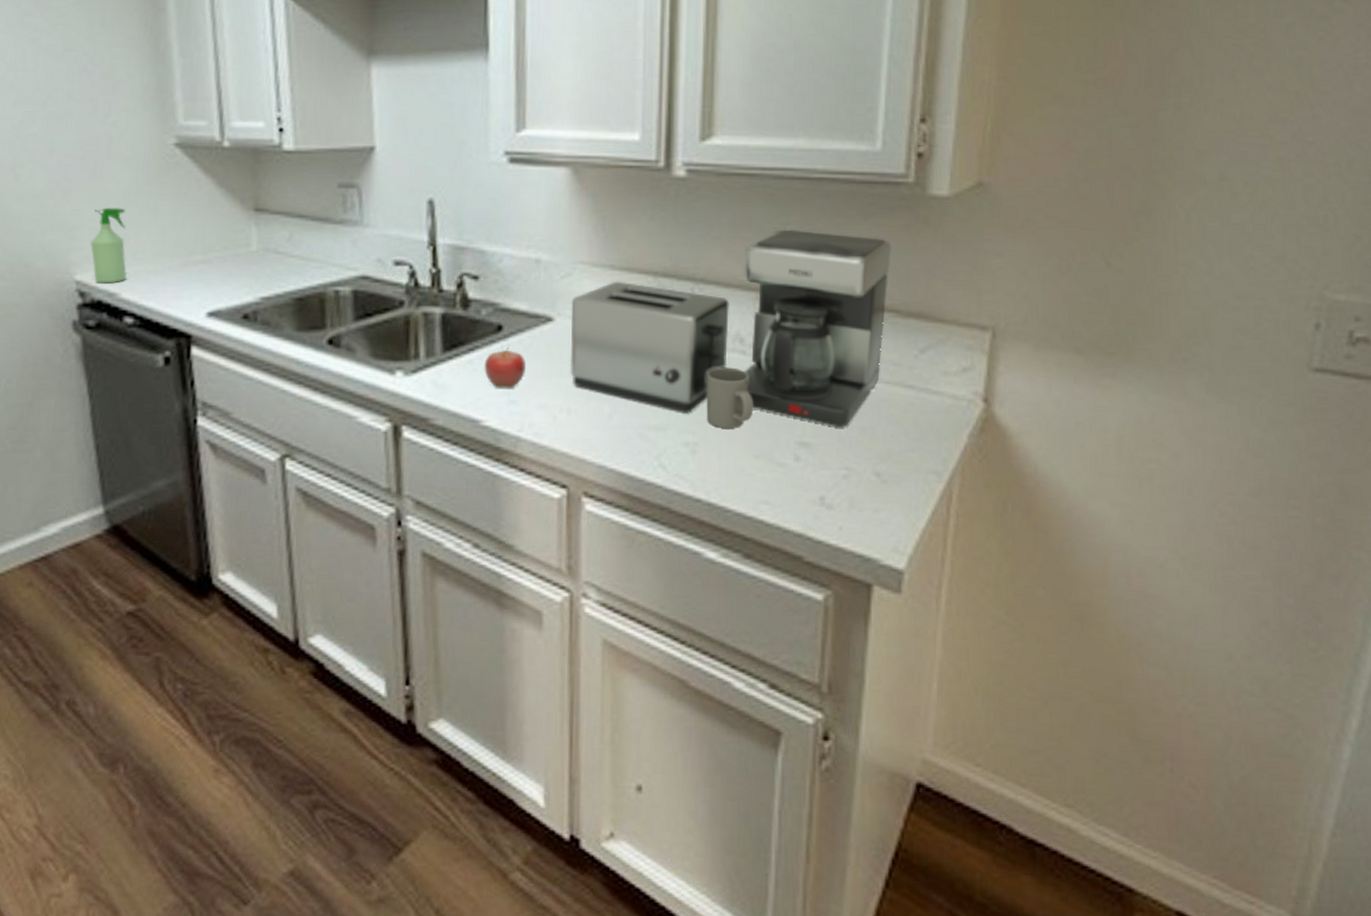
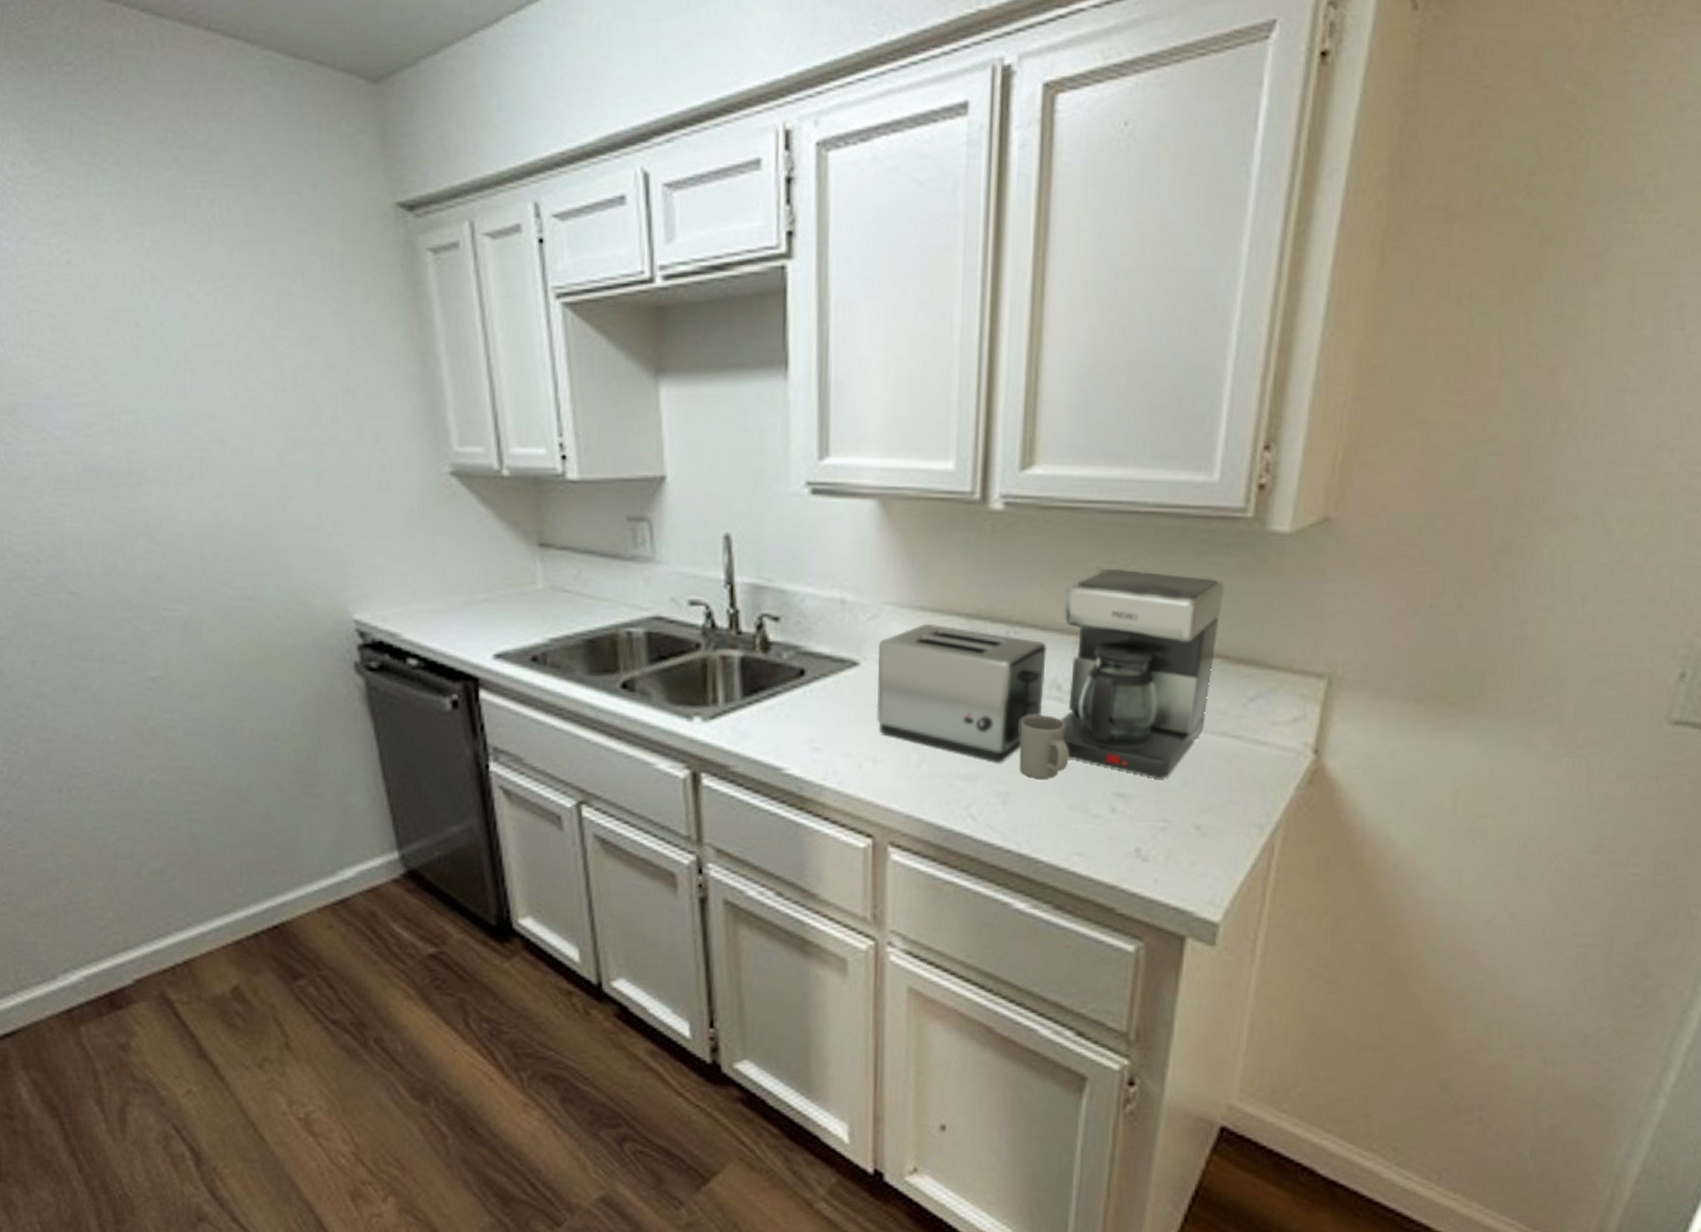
spray bottle: present [90,207,127,284] -> none [366,542,408,623]
fruit: present [484,348,527,388] -> none [786,693,831,736]

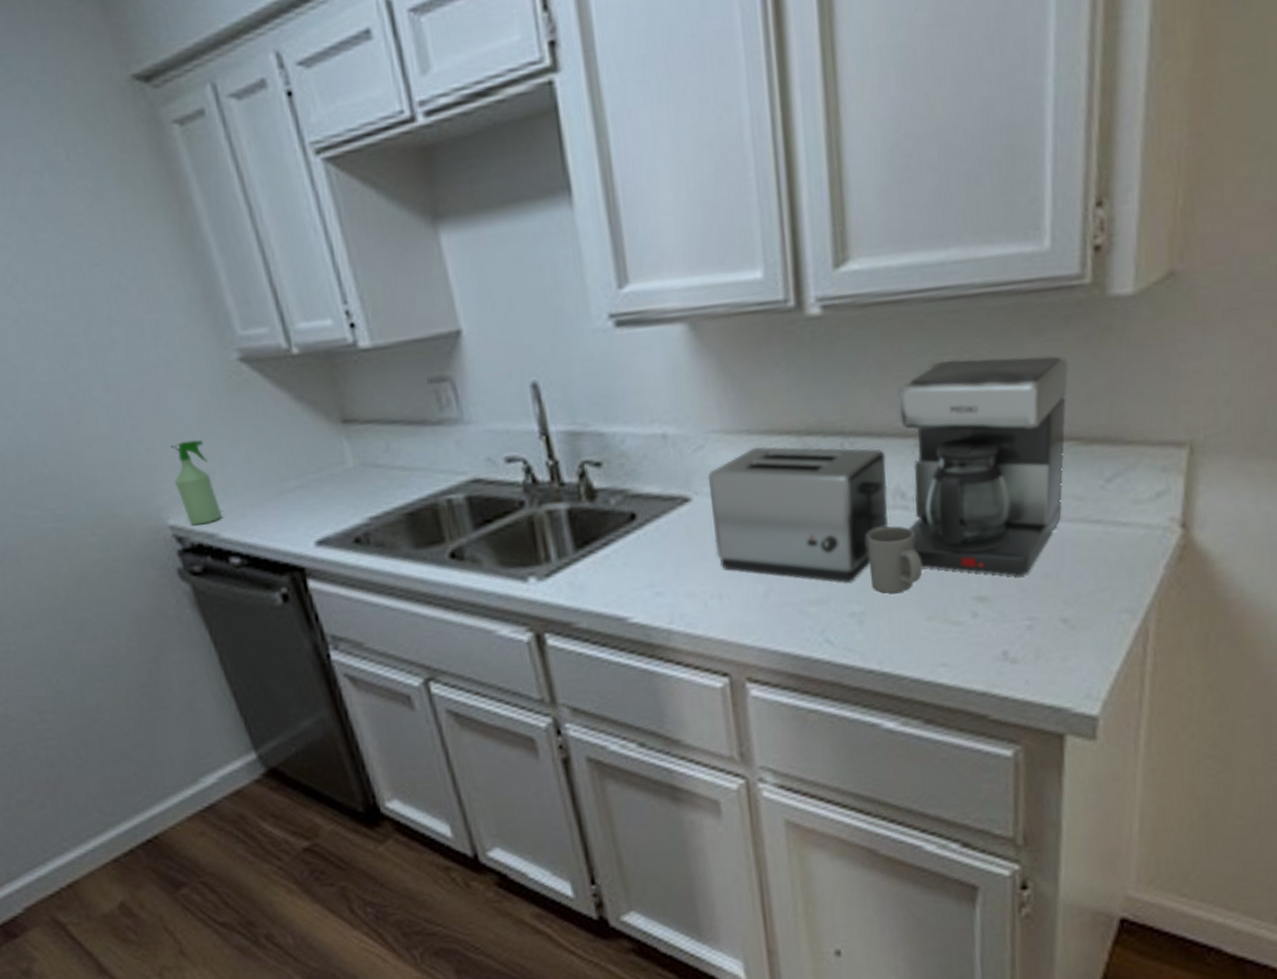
spray bottle: none [366,542,408,623] -> present [170,439,223,526]

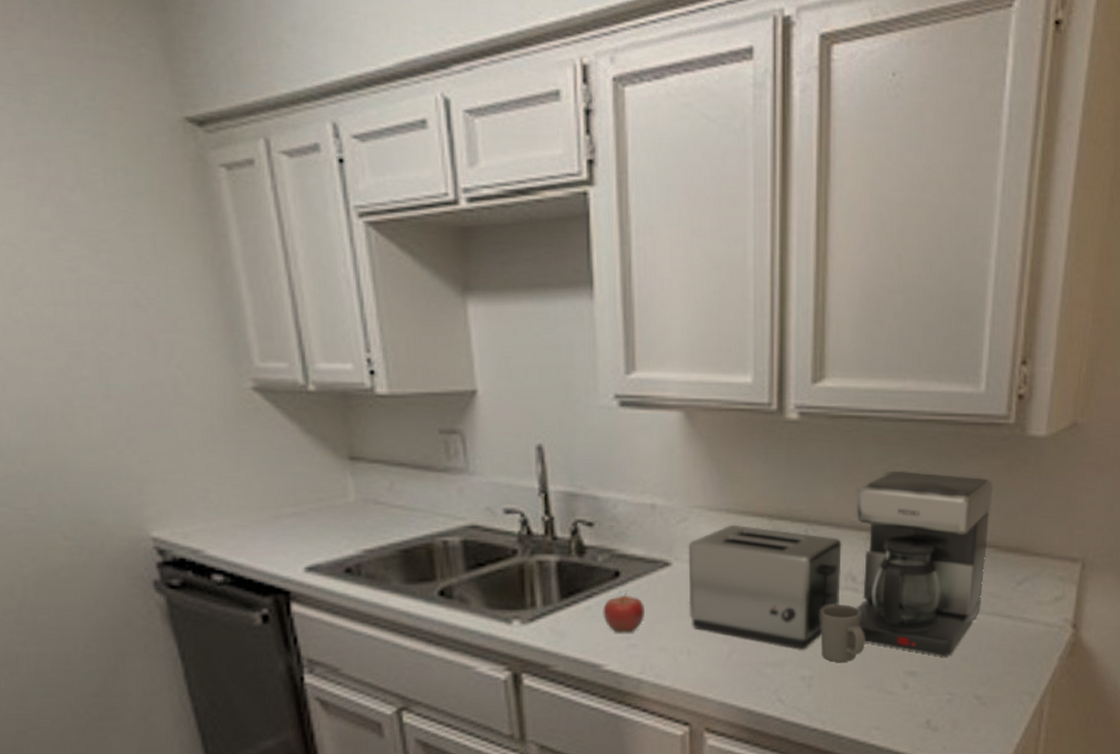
spray bottle: present [170,439,223,526] -> none [164,458,212,540]
fruit: none [622,537,668,582] -> present [603,593,646,633]

